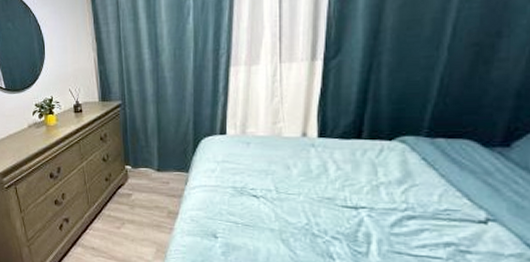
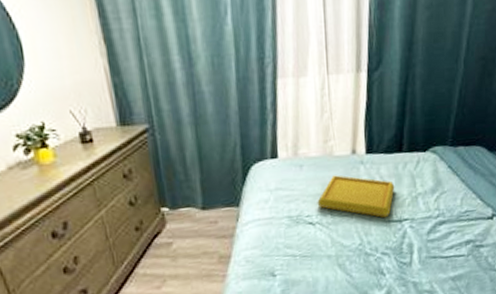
serving tray: none [262,155,351,203] -> present [317,175,395,218]

